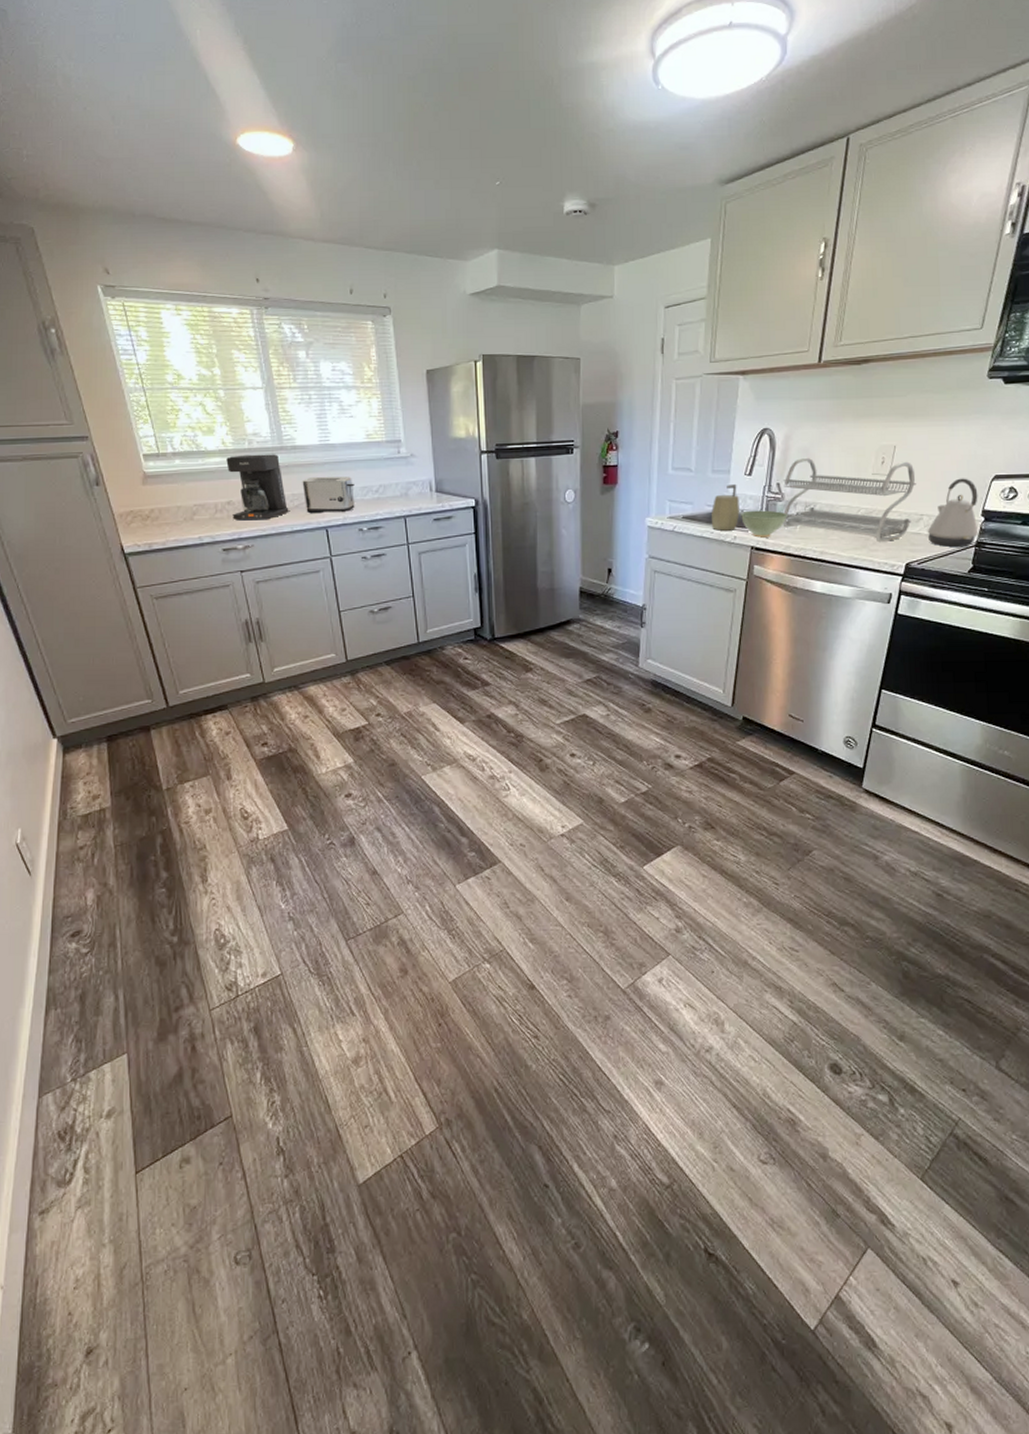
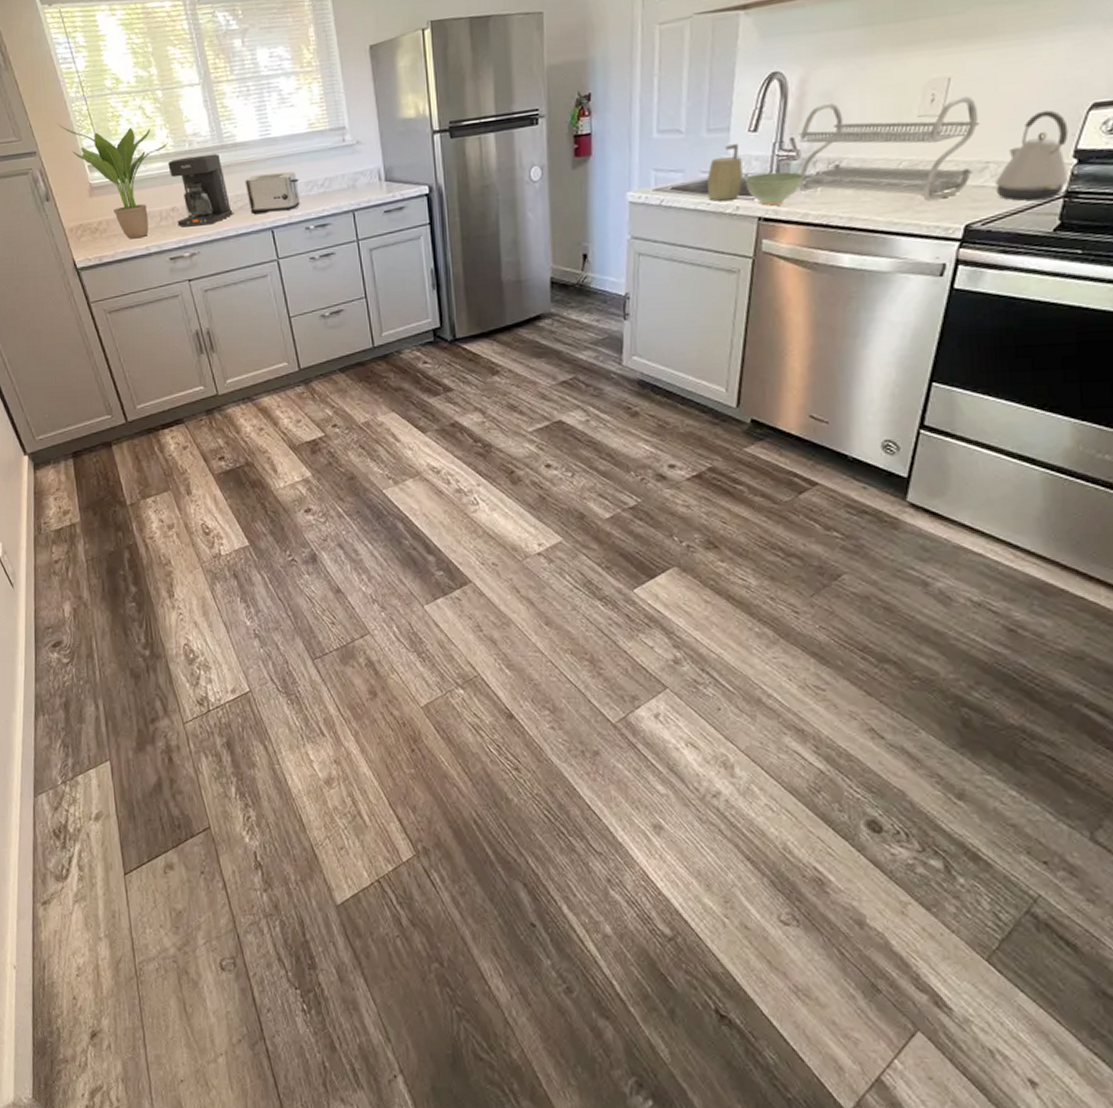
potted plant: none [113,412,228,529] -> present [58,124,168,239]

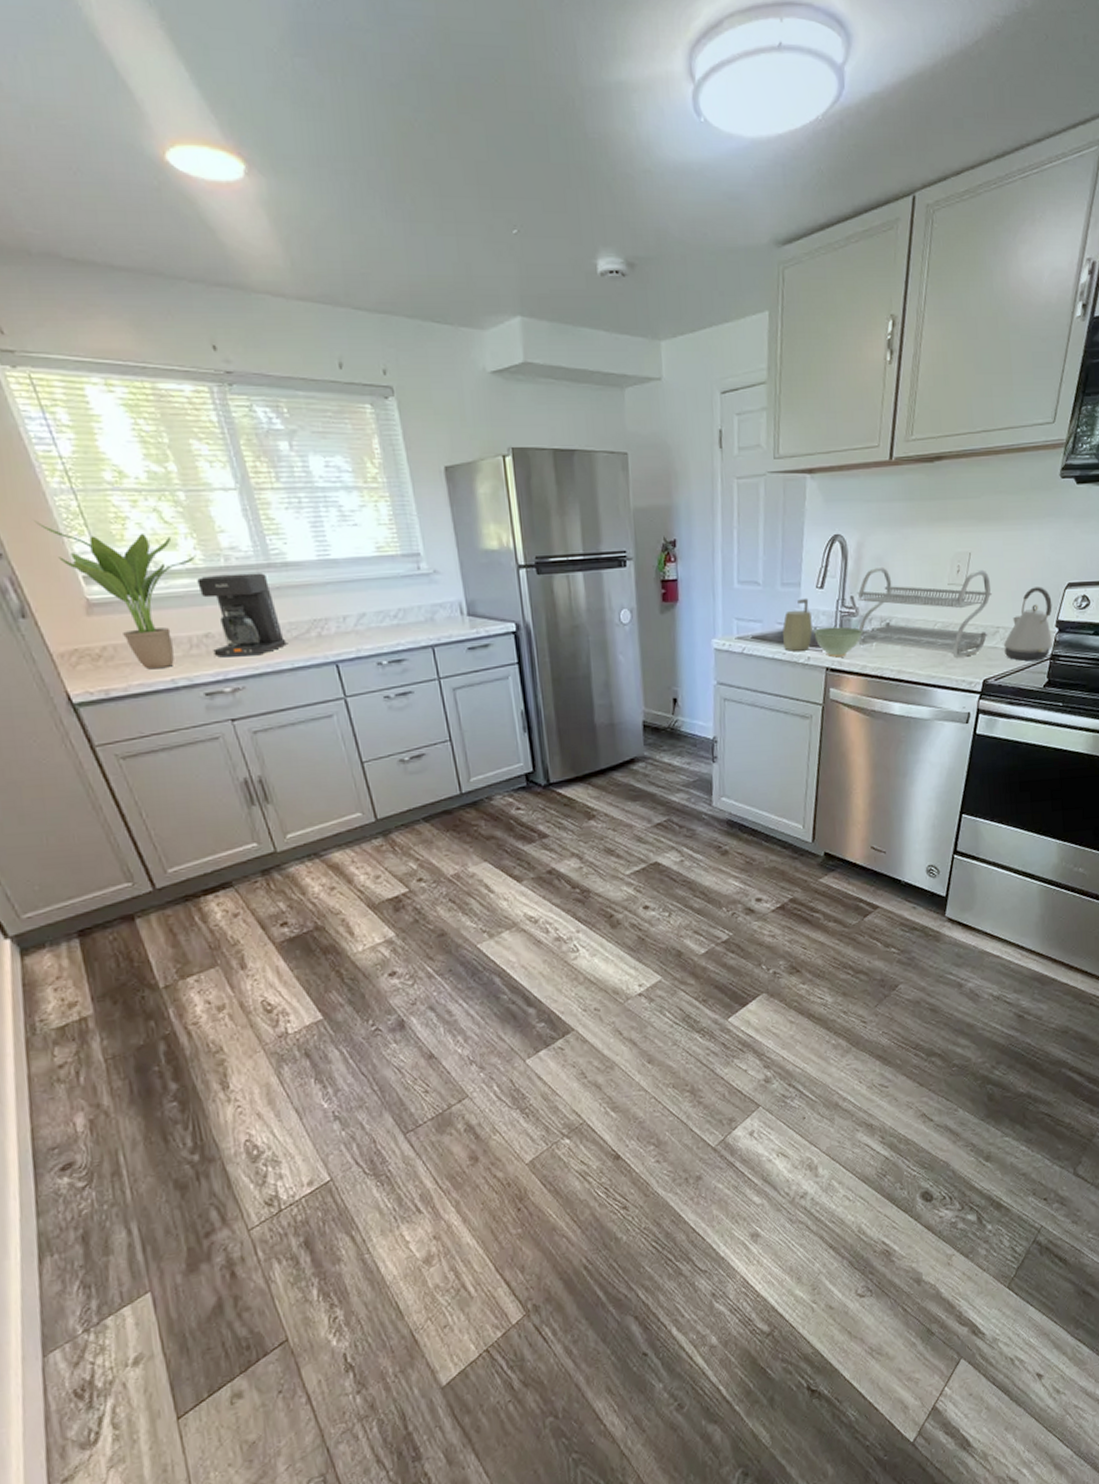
toaster: present [245,171,300,214] -> none [300,599,370,645]

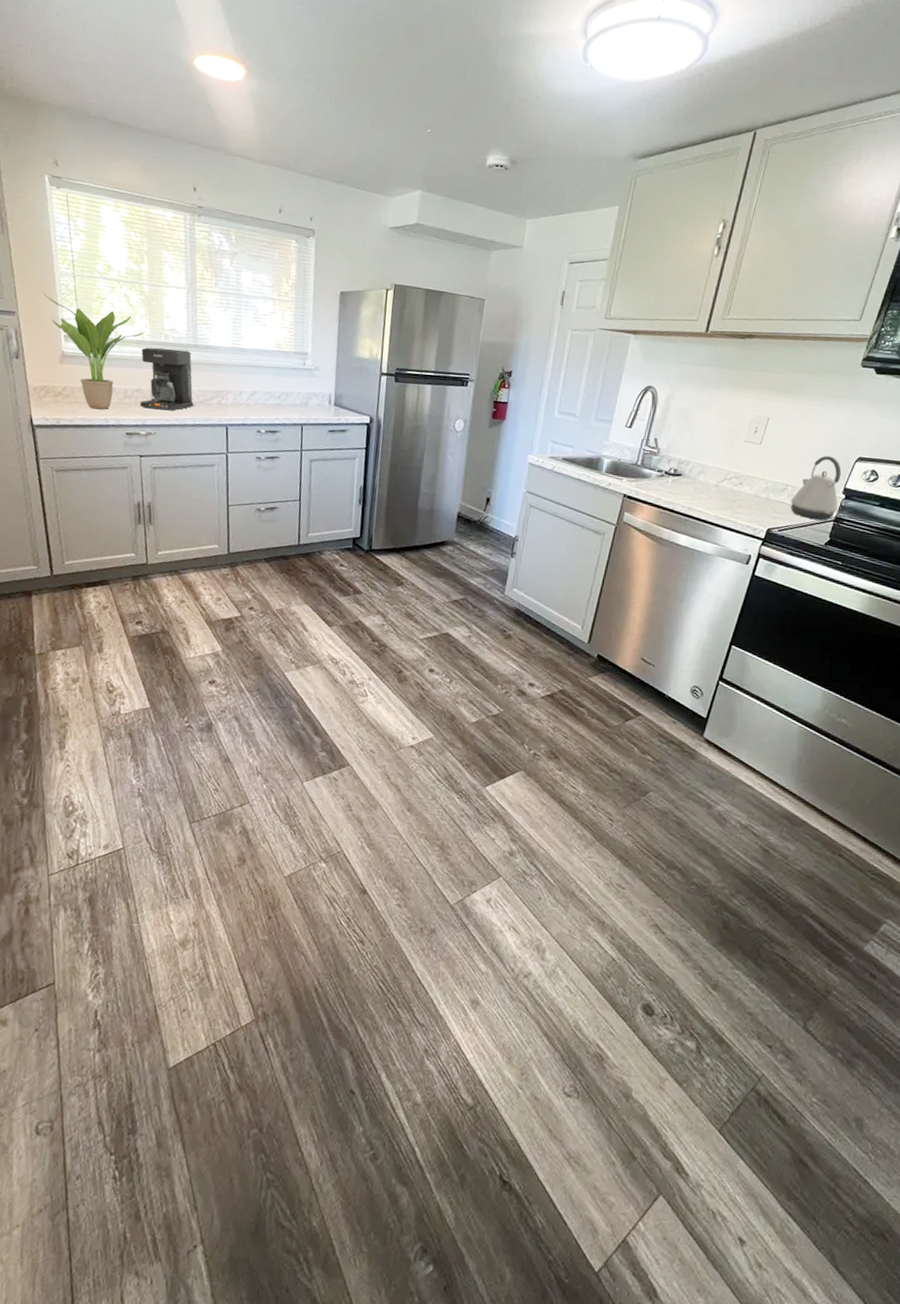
soap dispenser: present [782,597,813,651] -> none [589,433,618,477]
bowl: present [814,626,863,658] -> none [617,460,661,488]
dish rack: present [857,566,992,659] -> none [655,417,785,507]

